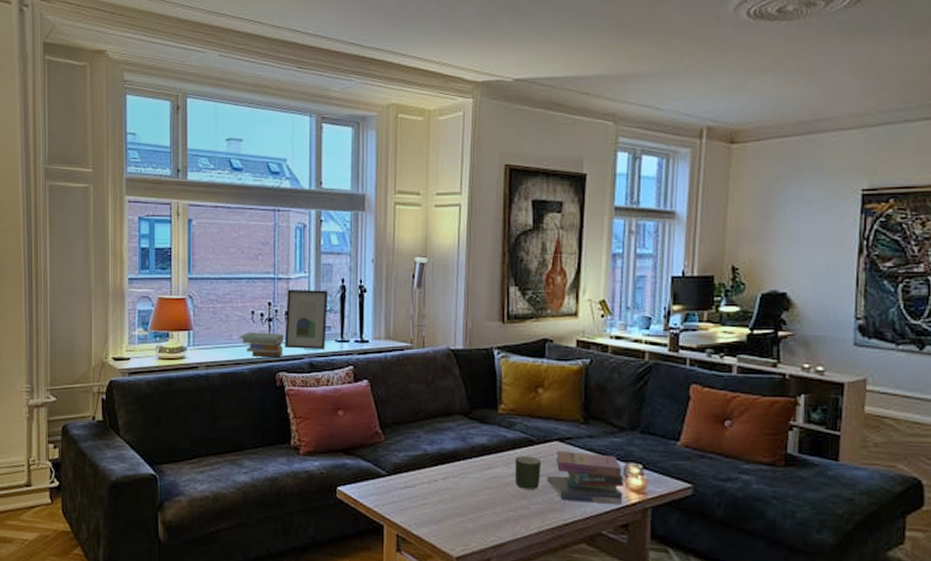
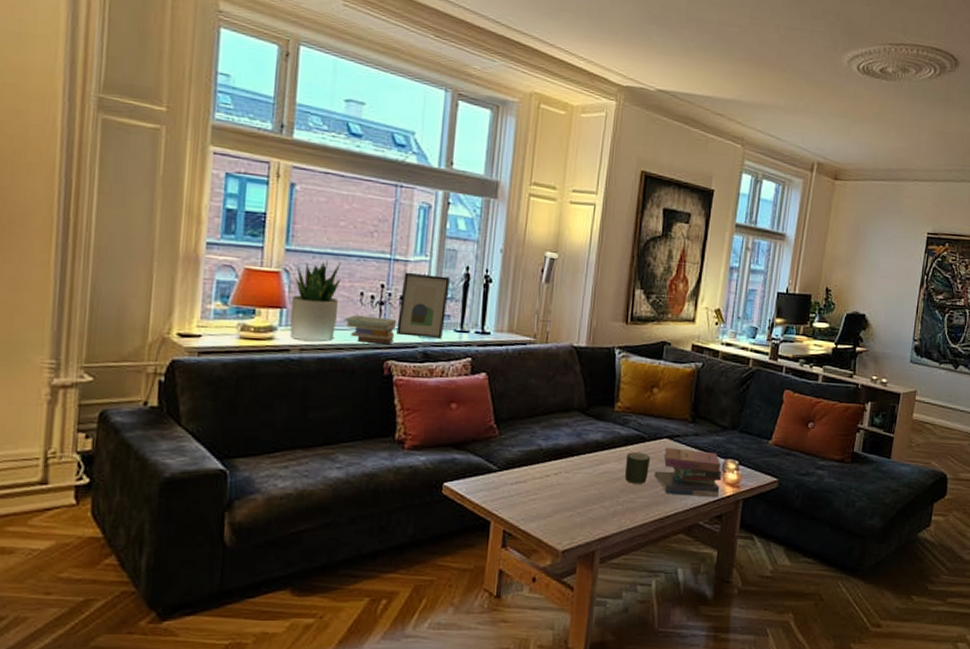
planter: none [196,284,235,359] -> present [289,259,342,342]

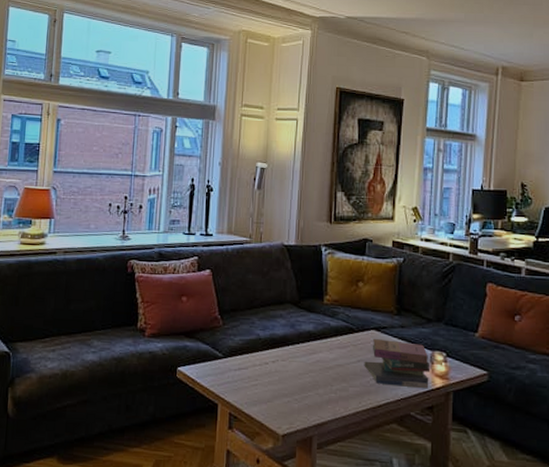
planter: present [289,259,342,342] -> none [56,178,95,246]
books: present [344,315,396,344] -> none [97,222,137,246]
picture frame: present [396,272,451,340] -> none [137,185,180,241]
mug: present [625,452,651,485] -> none [337,342,360,374]

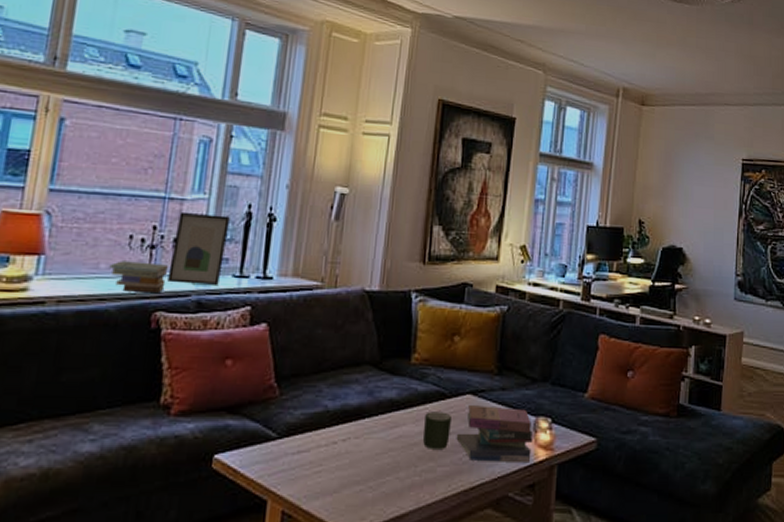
books: none [97,222,137,246] -> present [109,261,168,293]
picture frame: none [137,185,180,241] -> present [168,211,232,287]
mug: none [337,342,360,374] -> present [423,411,453,451]

